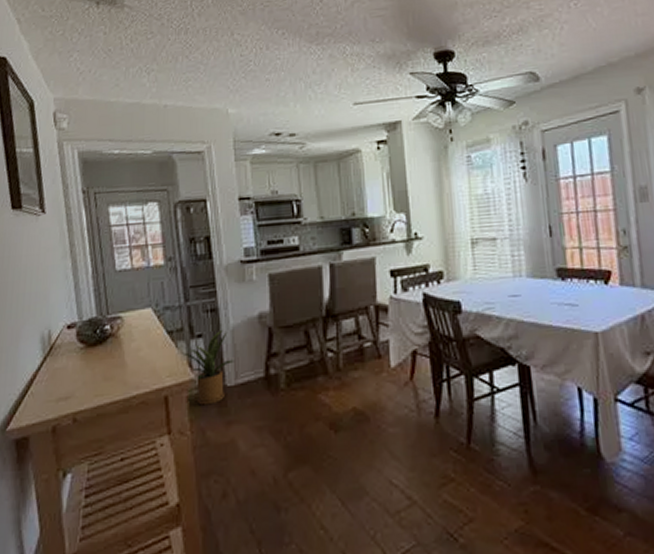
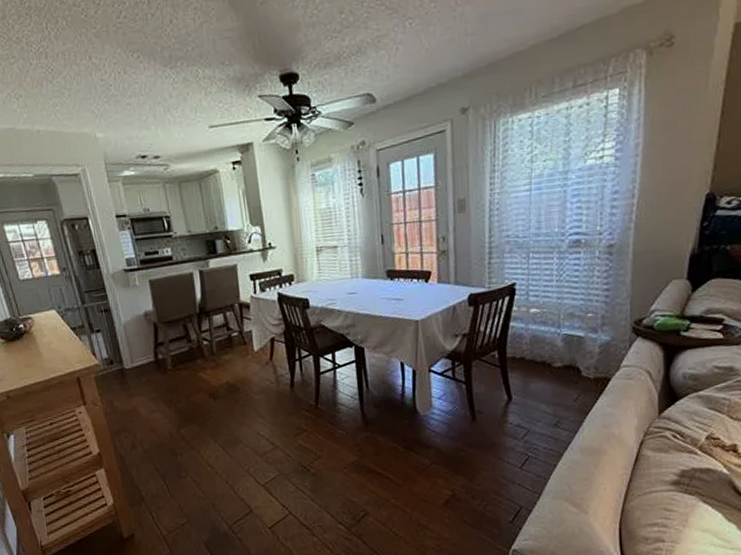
house plant: present [182,329,234,406] -> none [86,325,129,384]

